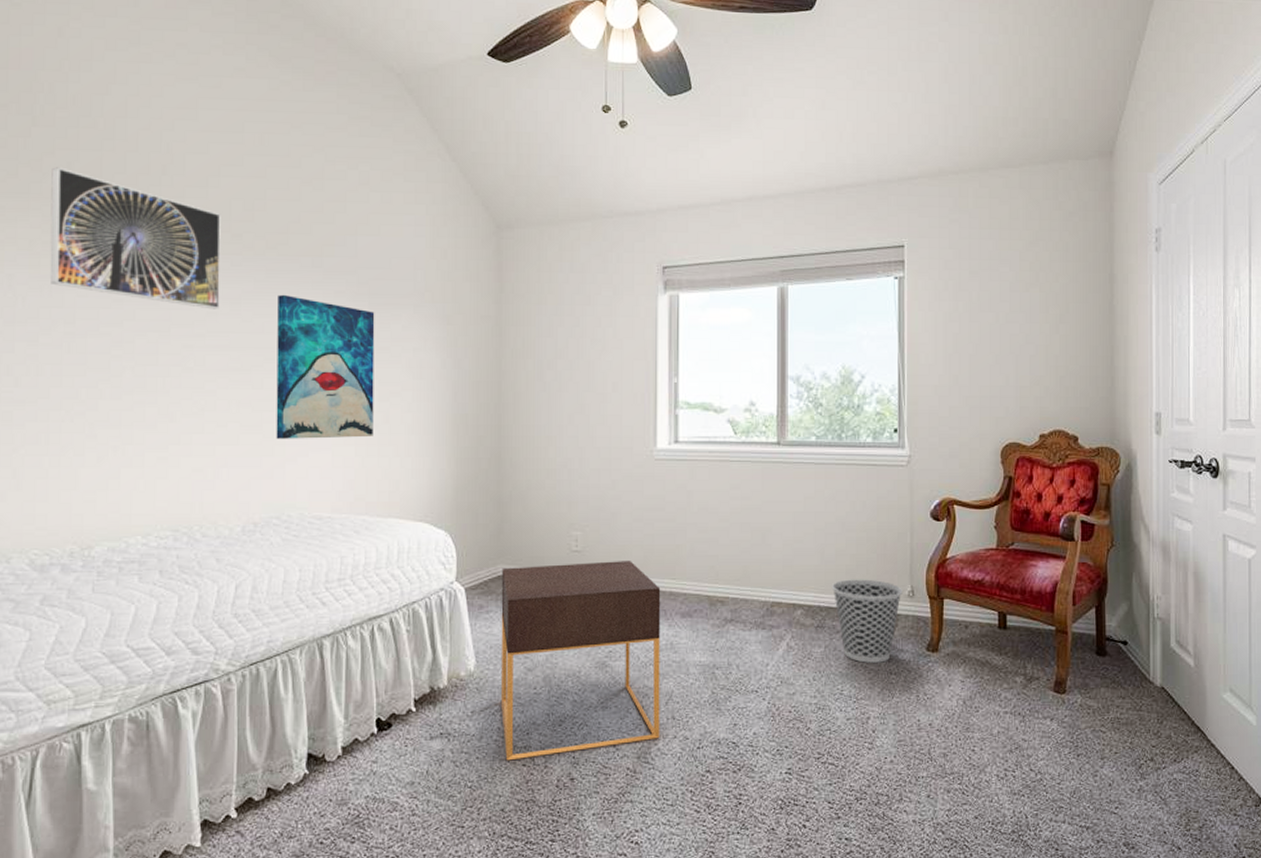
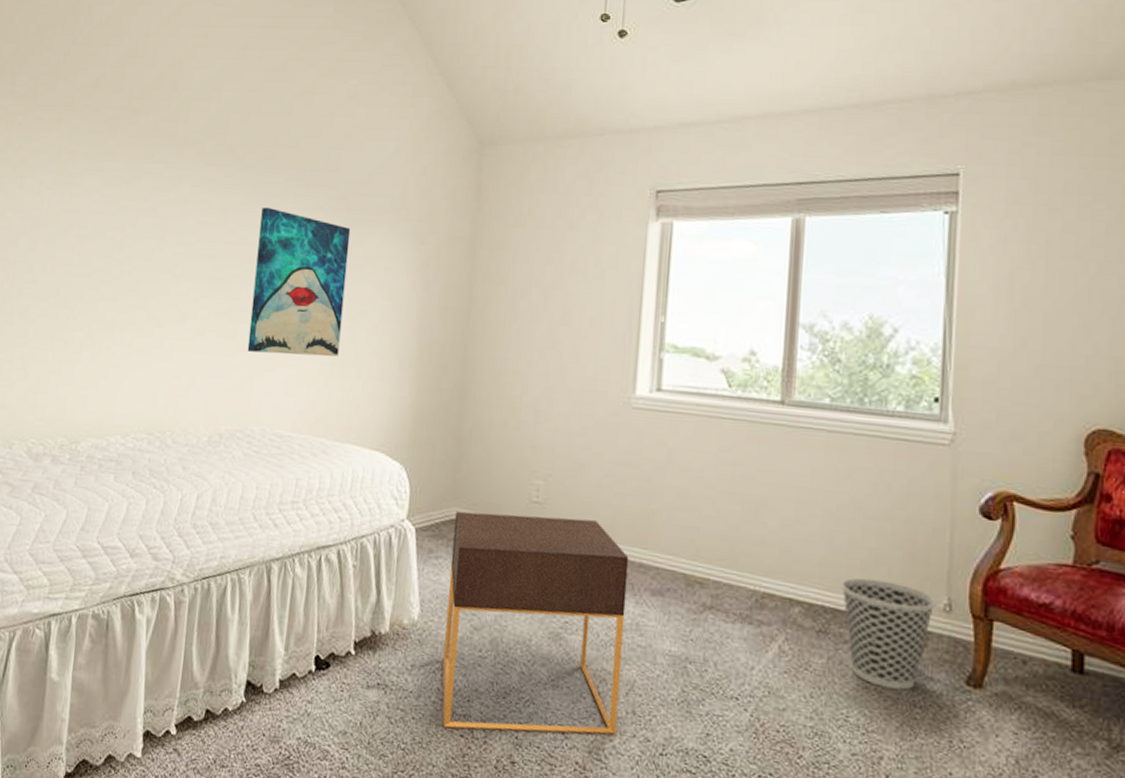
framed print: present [50,167,221,310] -> none [71,82,219,220]

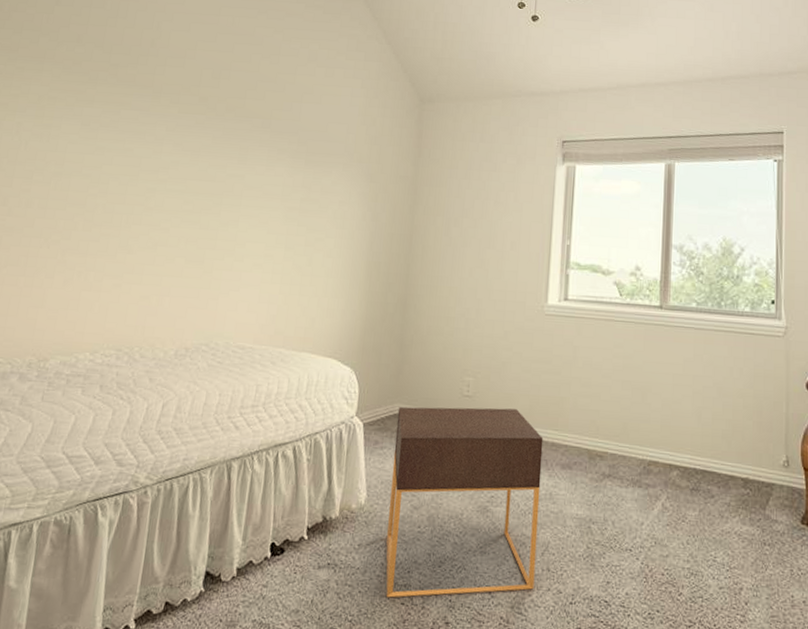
wall art: present [247,206,351,357] -> none [214,149,310,278]
wastebasket: present [841,577,936,690] -> none [708,444,778,532]

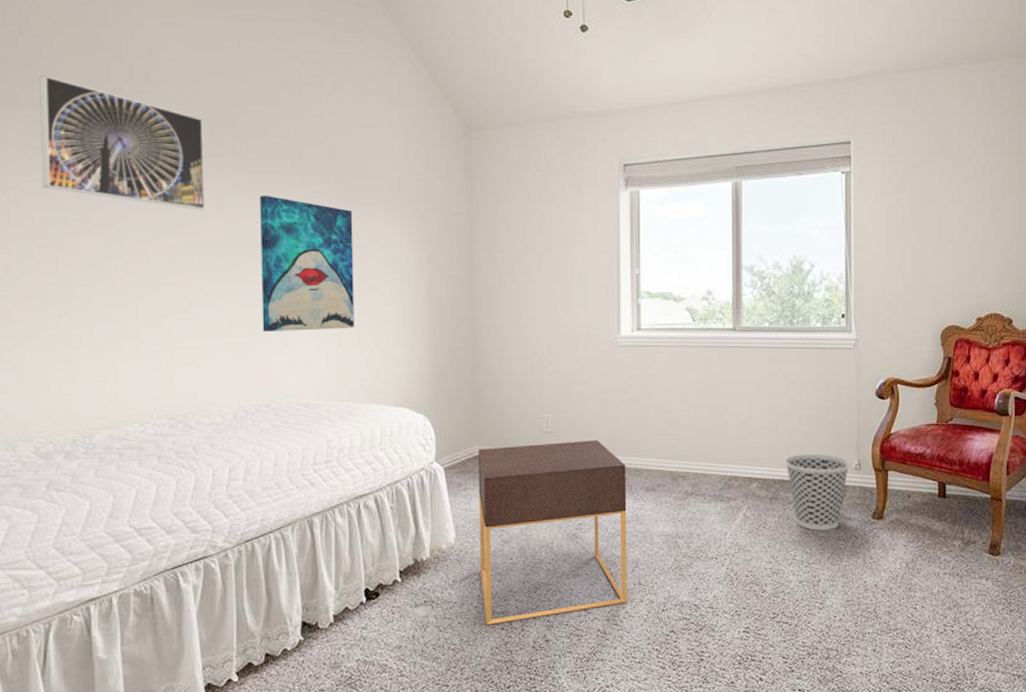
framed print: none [50,38,193,160] -> present [39,75,205,210]
wall art: none [214,149,310,278] -> present [260,195,354,331]
wastebasket: none [708,444,778,532] -> present [785,454,850,531]

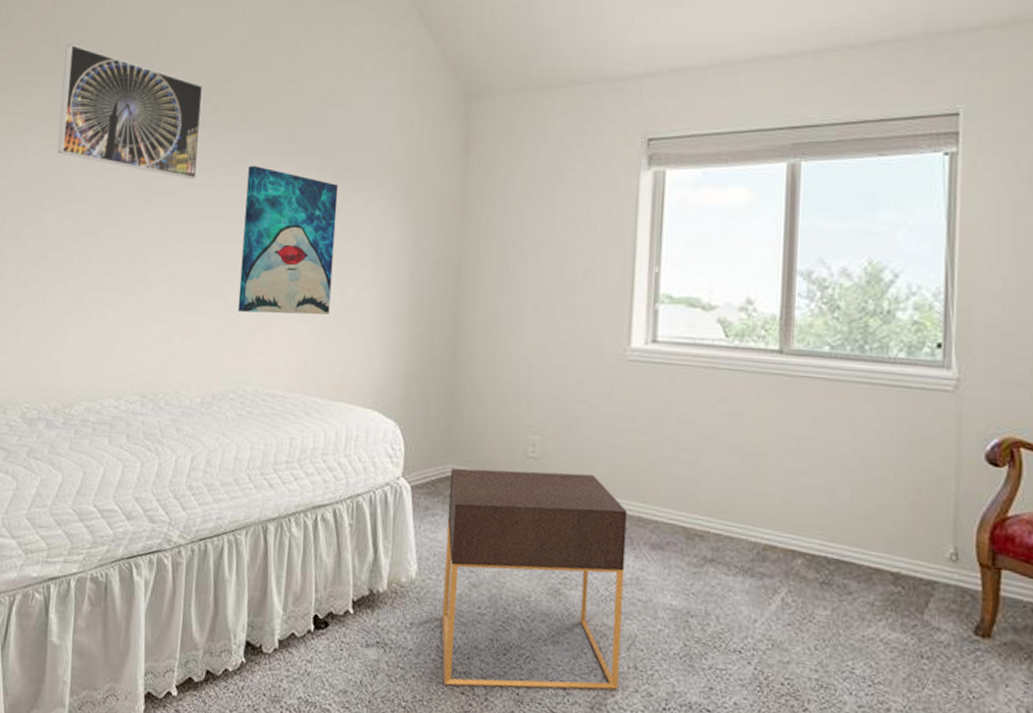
wastebasket: present [785,454,850,531] -> none [845,528,942,641]

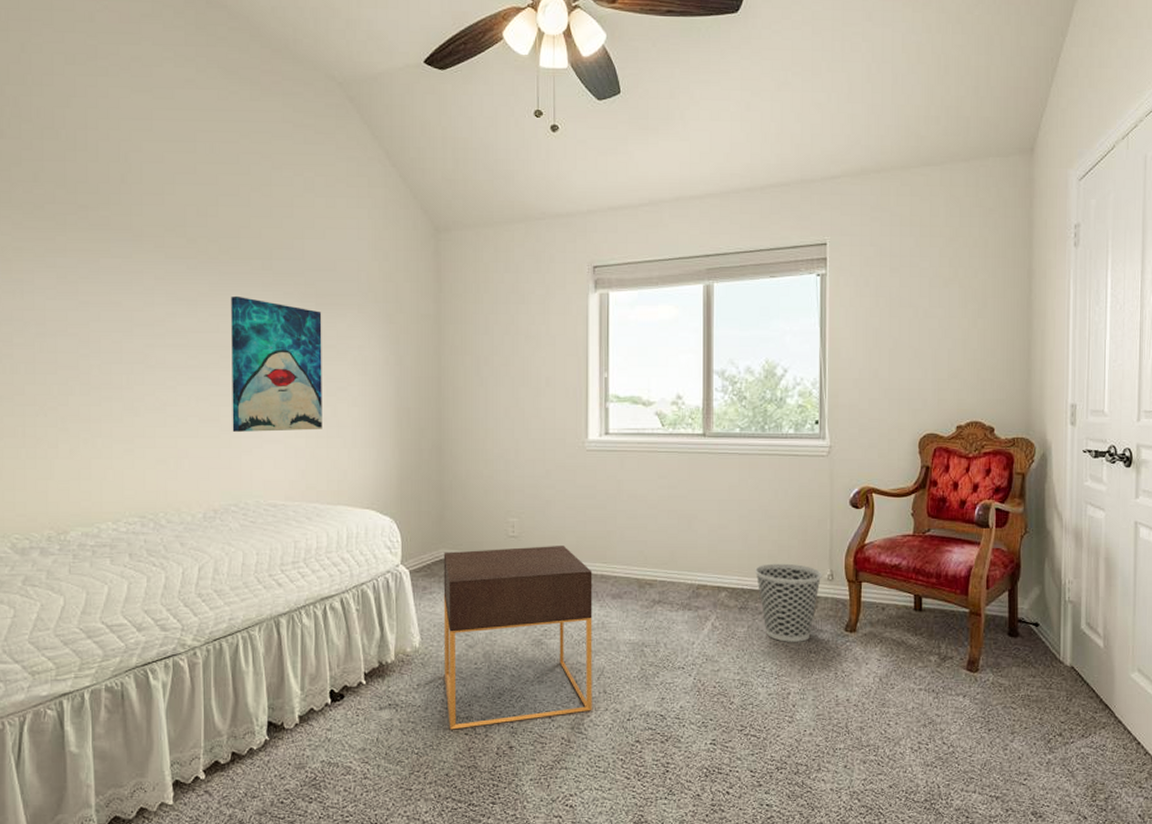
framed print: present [57,44,204,180] -> none [19,177,177,311]
wastebasket: none [845,528,942,641] -> present [755,563,822,642]

